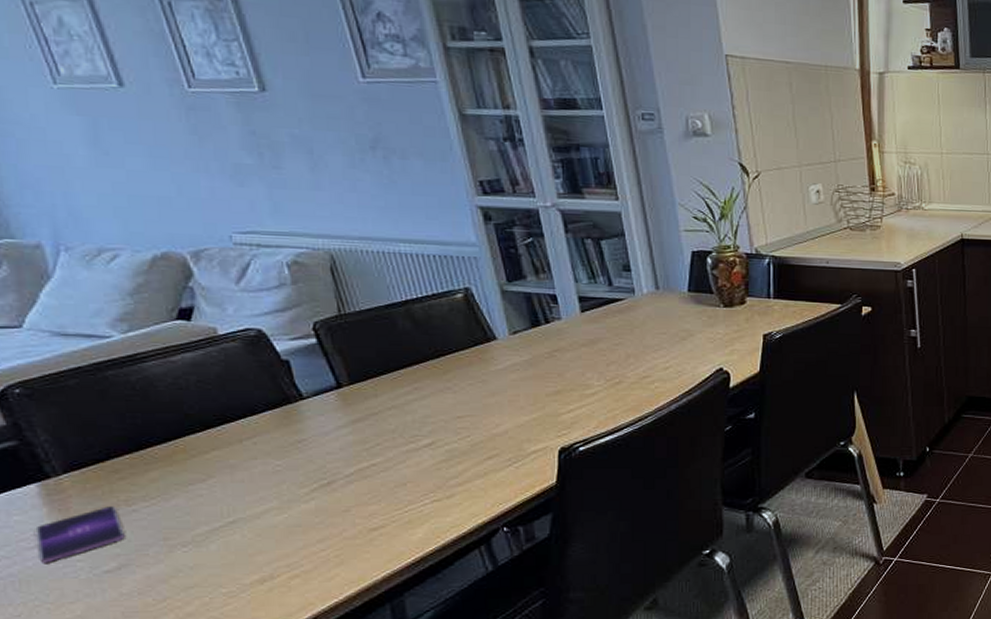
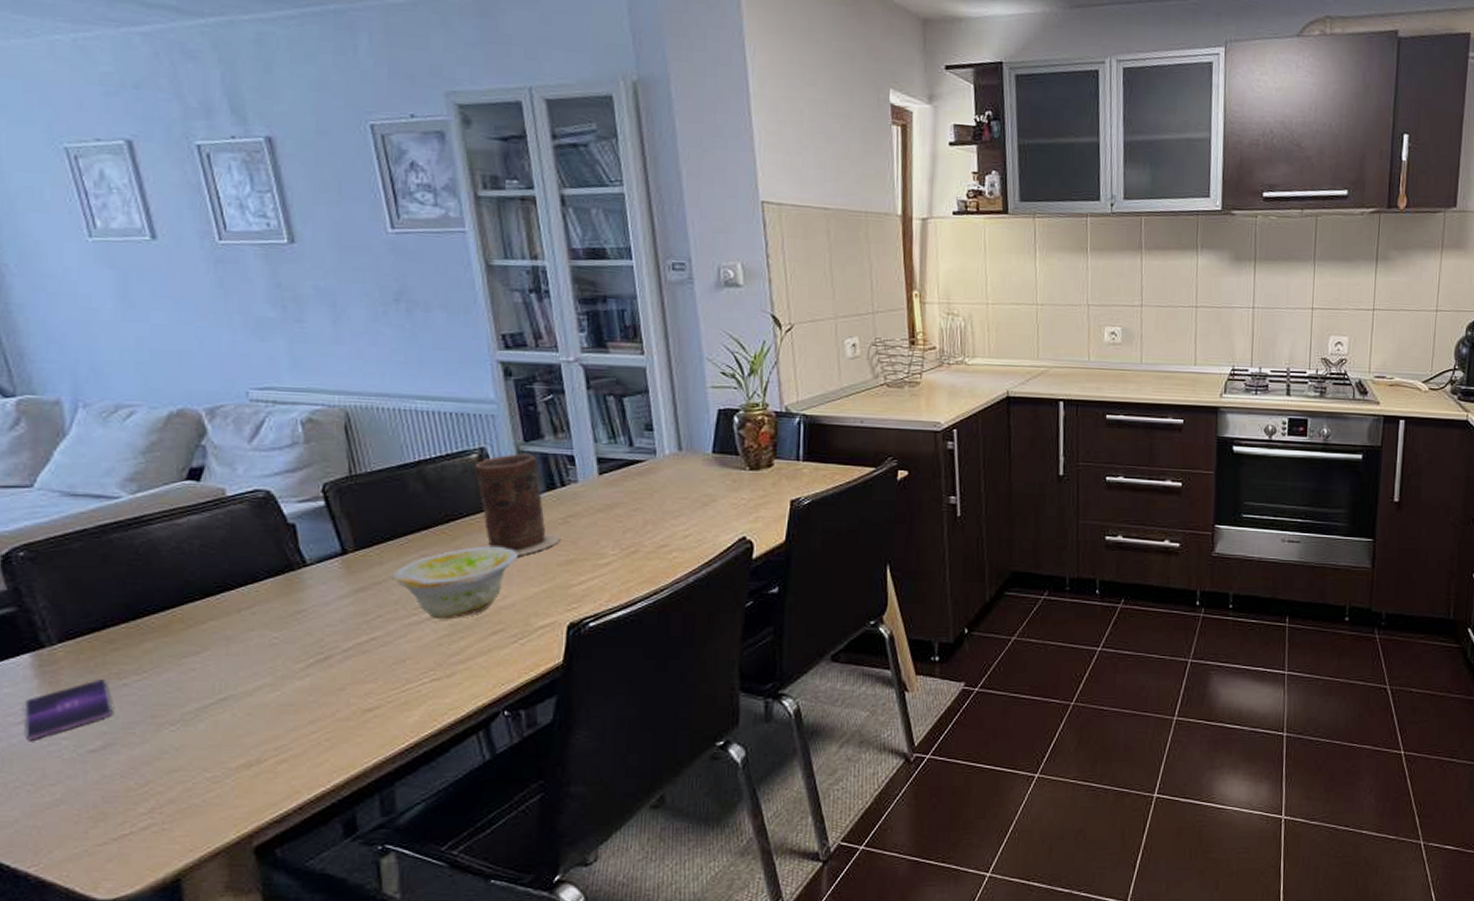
bowl: none [388,378,509,447] -> present [392,546,519,620]
vase: none [461,293,548,387] -> present [474,454,561,556]

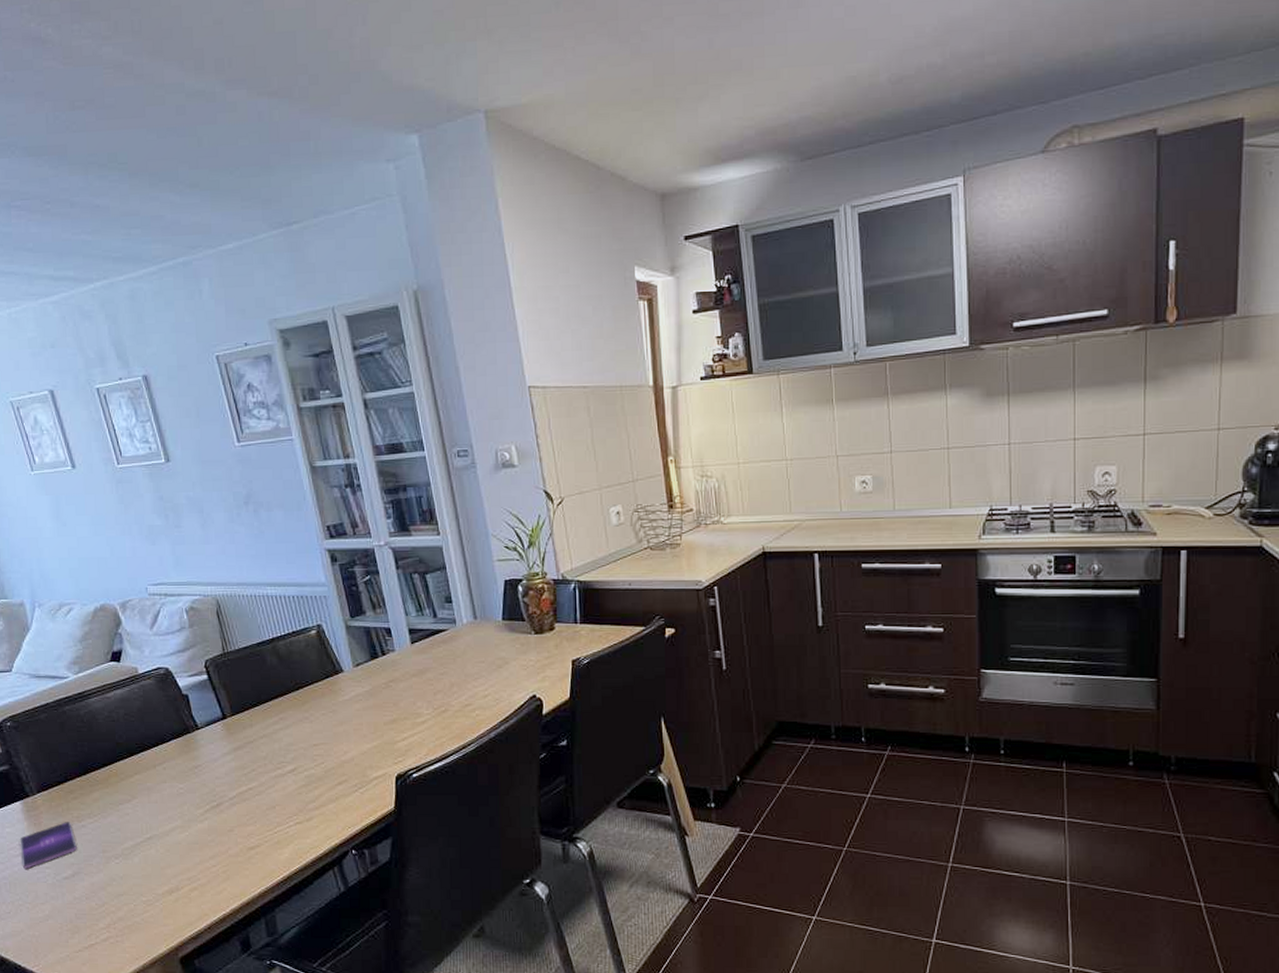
bowl: present [392,546,519,620] -> none [260,709,354,772]
vase: present [474,454,561,556] -> none [314,628,385,717]

